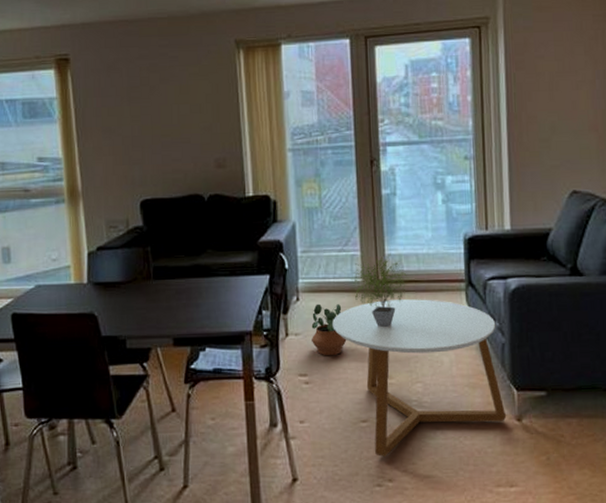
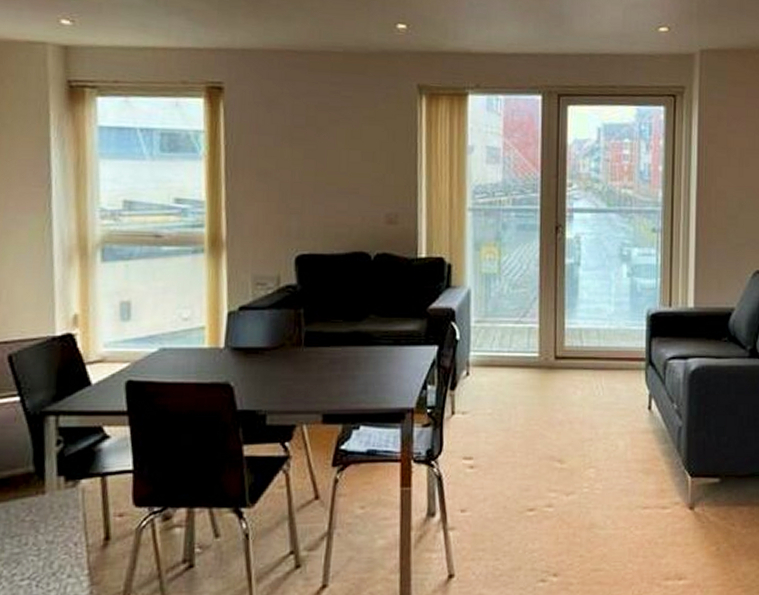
potted plant: present [311,304,347,356] -> none [480,379,518,438]
coffee table: present [332,299,507,458] -> none [504,378,679,550]
potted plant: present [351,252,410,328] -> none [527,326,589,408]

